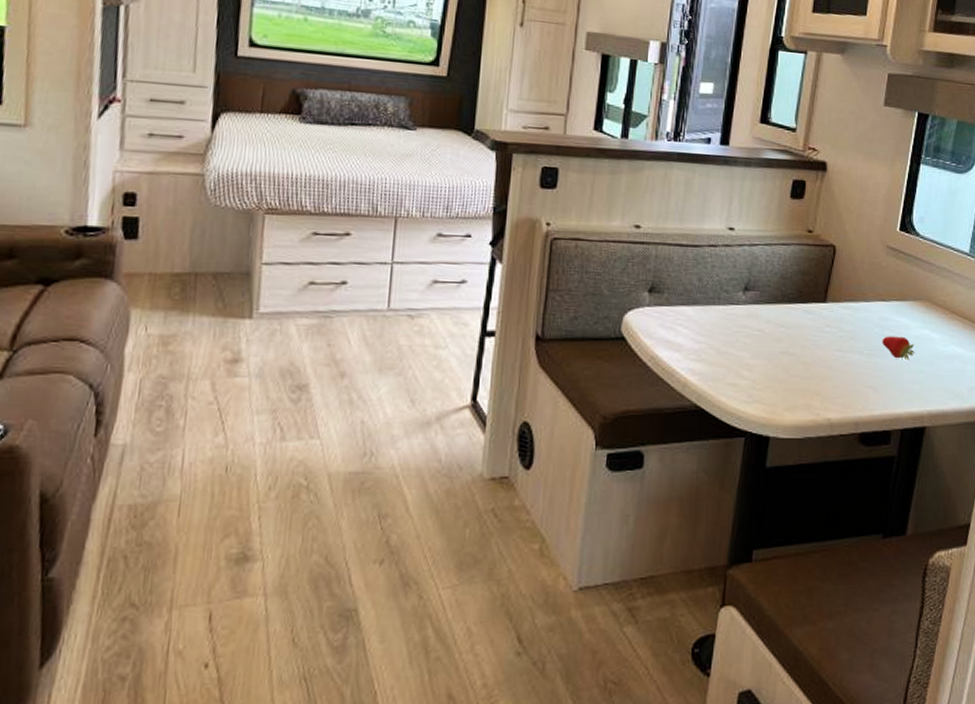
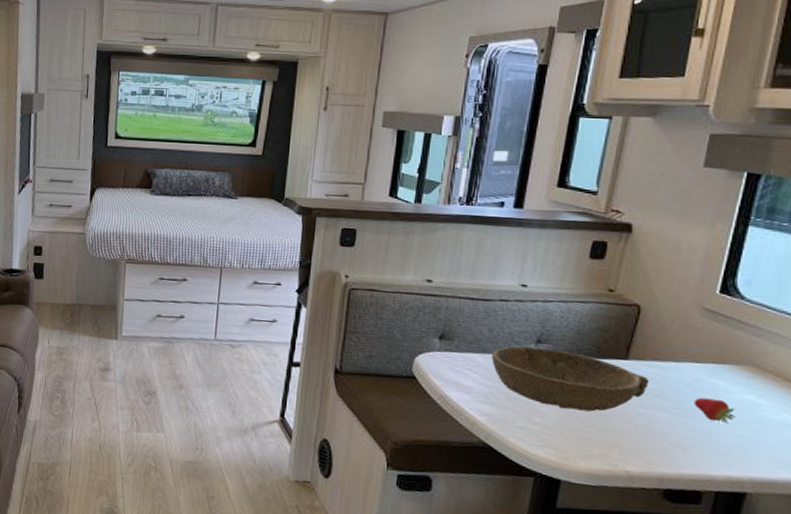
bowl: none [702,294,845,360] -> present [492,346,650,412]

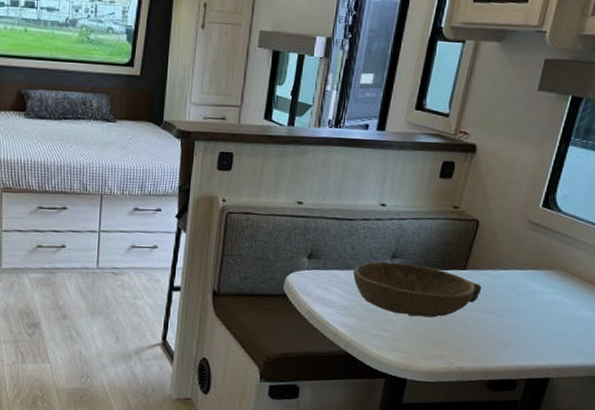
fruit: present [694,397,735,424] -> none [515,300,546,322]

